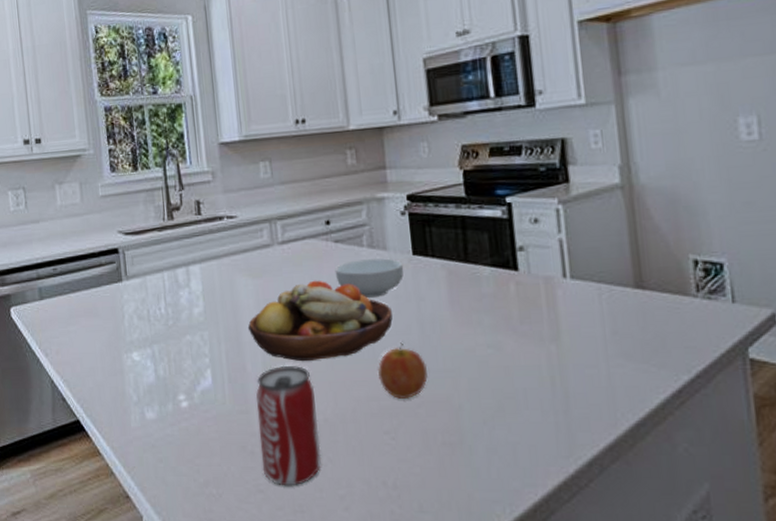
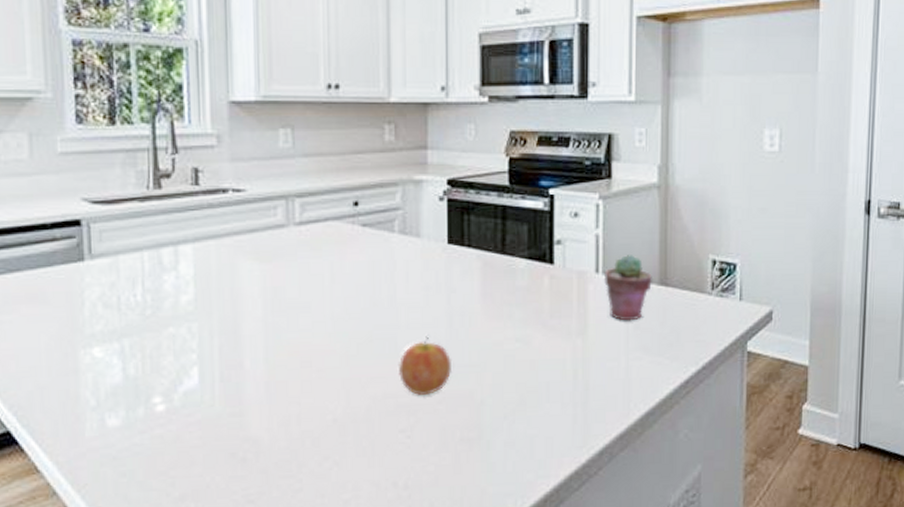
fruit bowl: present [247,280,393,362] -> none [249,267,419,357]
beverage can: present [256,365,322,486] -> none [253,361,327,494]
cereal bowl: present [335,258,404,298] -> none [359,246,437,288]
potted succulent: none [572,258,628,327] -> present [604,255,653,321]

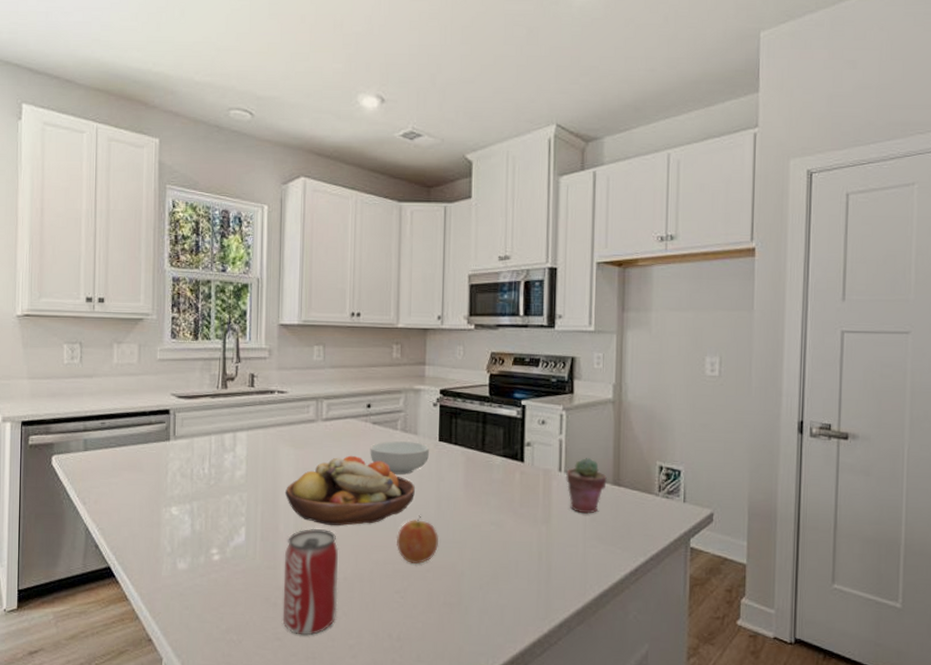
fruit bowl: none [249,267,419,357] -> present [284,455,415,526]
beverage can: none [253,361,327,494] -> present [282,528,339,636]
cereal bowl: none [359,246,437,288] -> present [370,441,430,475]

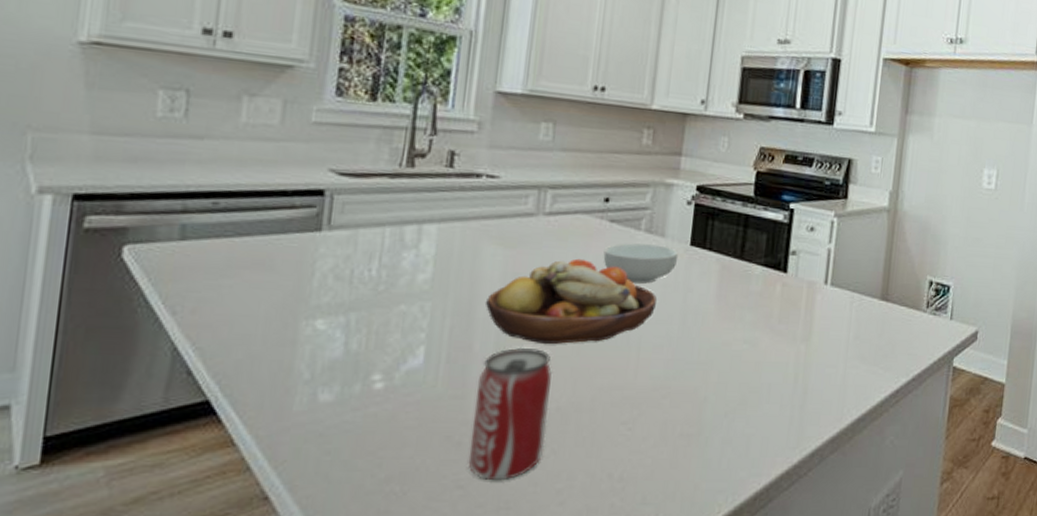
apple: present [397,515,438,564] -> none [628,332,680,389]
potted succulent: present [566,458,608,514] -> none [831,270,876,331]

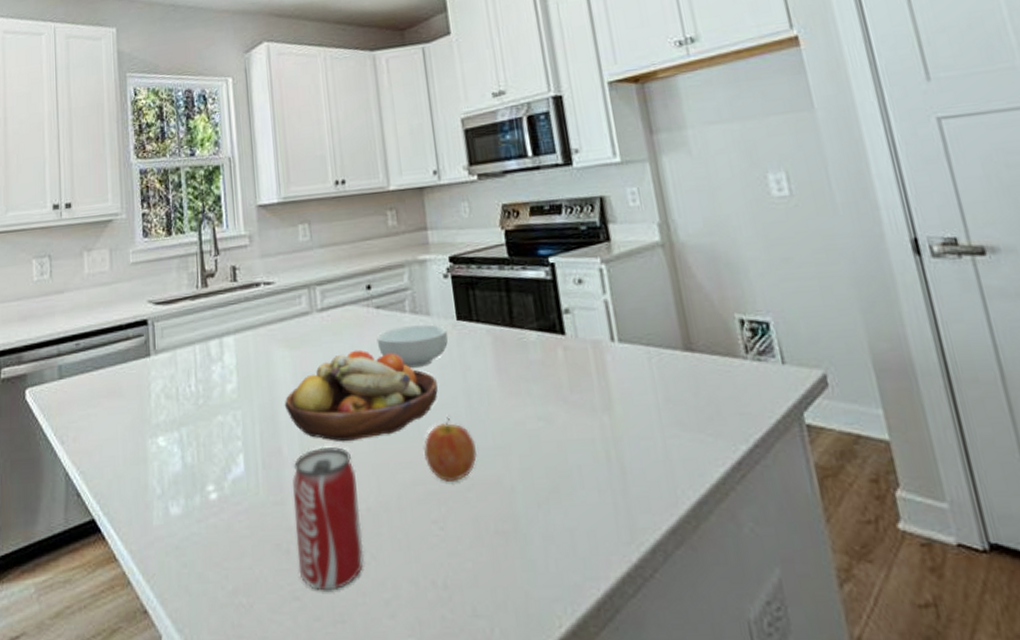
apple: none [628,332,680,389] -> present [424,417,477,482]

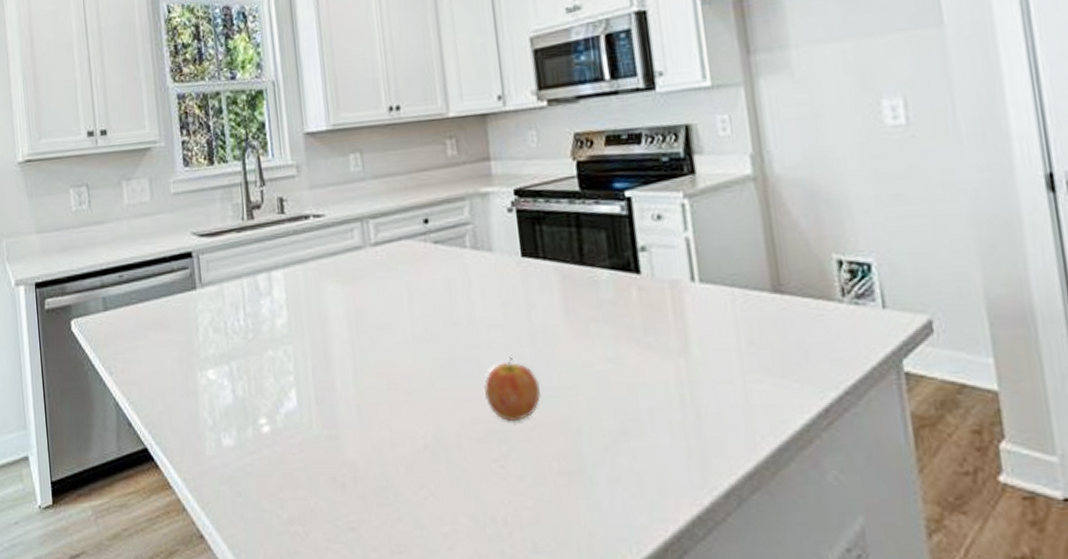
fruit bowl: present [284,349,438,442] -> none [337,286,500,379]
beverage can: present [293,447,365,591] -> none [347,383,422,523]
cereal bowl: present [376,324,449,368] -> none [434,261,512,306]

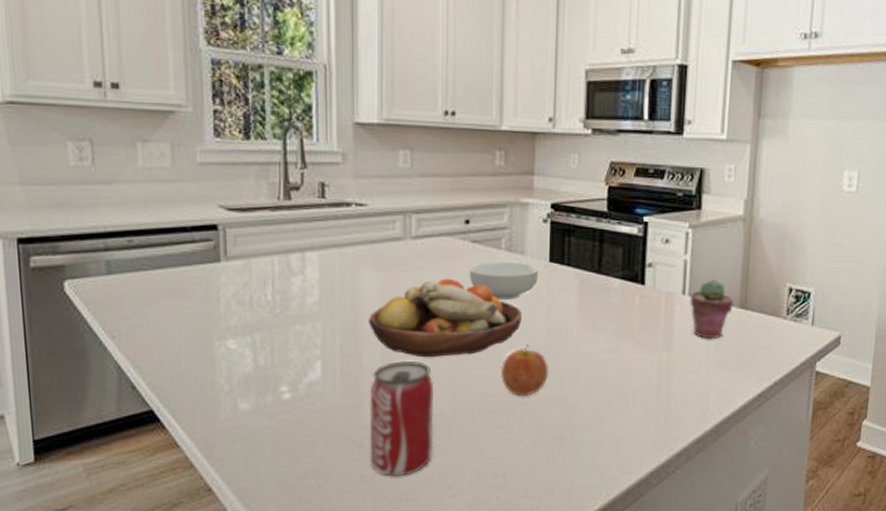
fruit bowl: none [337,286,500,379] -> present [367,278,522,358]
beverage can: none [347,383,422,523] -> present [369,360,434,477]
cereal bowl: none [434,261,512,306] -> present [469,262,539,299]
potted succulent: none [701,259,764,337] -> present [690,280,735,339]

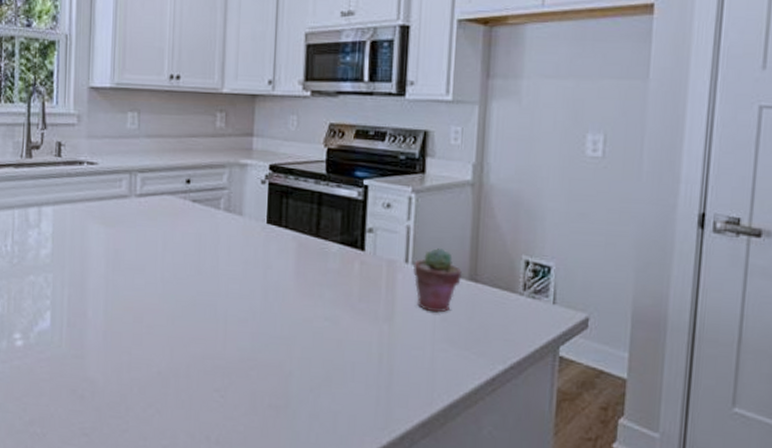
fruit bowl: present [367,278,522,358] -> none [93,236,239,314]
beverage can: present [369,360,434,477] -> none [90,315,153,433]
cereal bowl: present [469,262,539,299] -> none [188,221,257,260]
apple: present [501,344,548,396] -> none [217,306,264,360]

